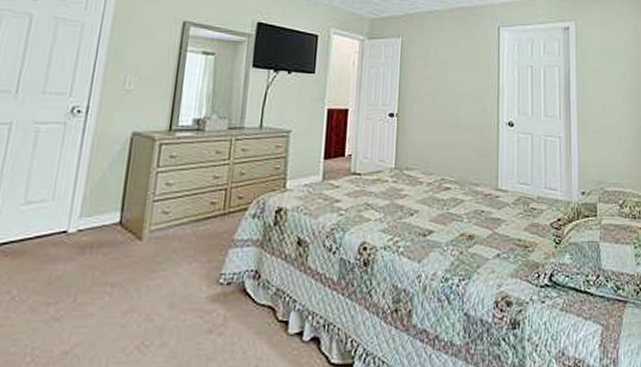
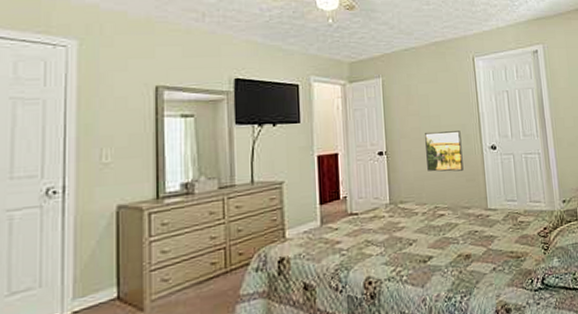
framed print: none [438,100,477,145] -> present [425,131,464,172]

